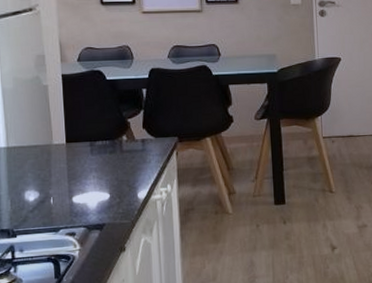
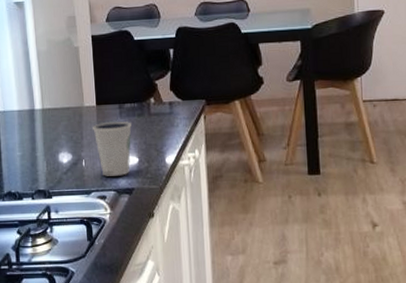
dixie cup: none [62,158,103,213] -> present [92,121,132,176]

